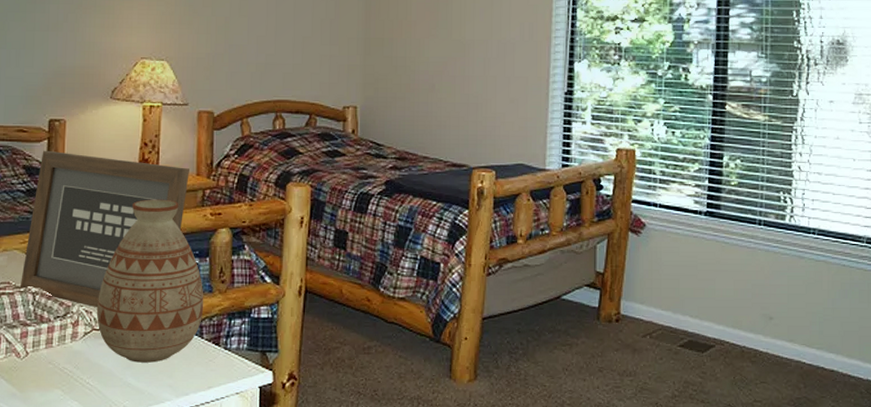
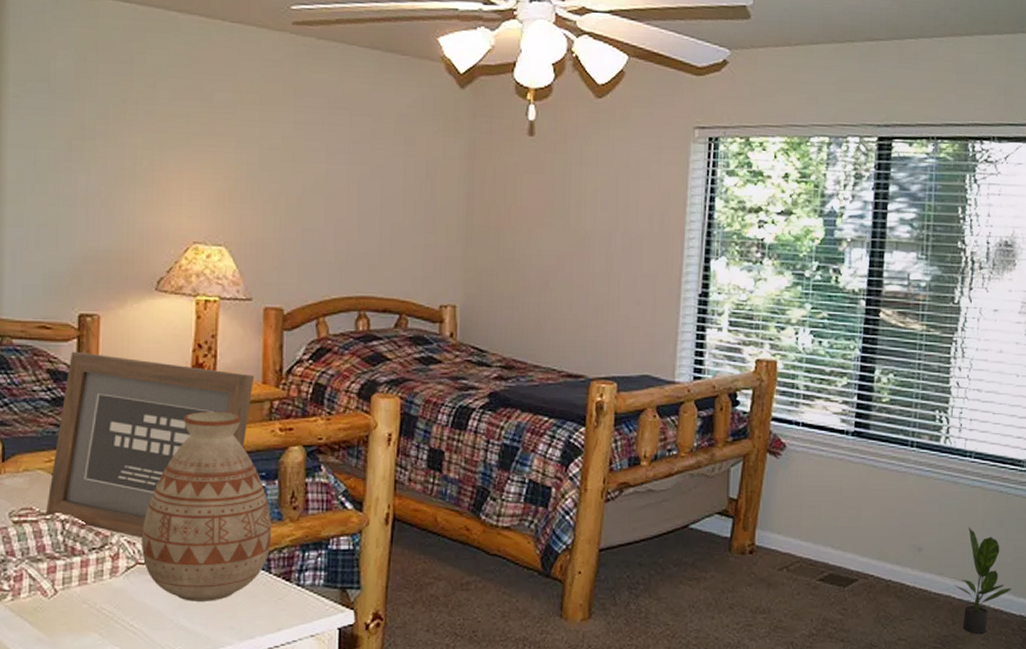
potted plant: none [804,298,858,396] -> present [954,528,1012,633]

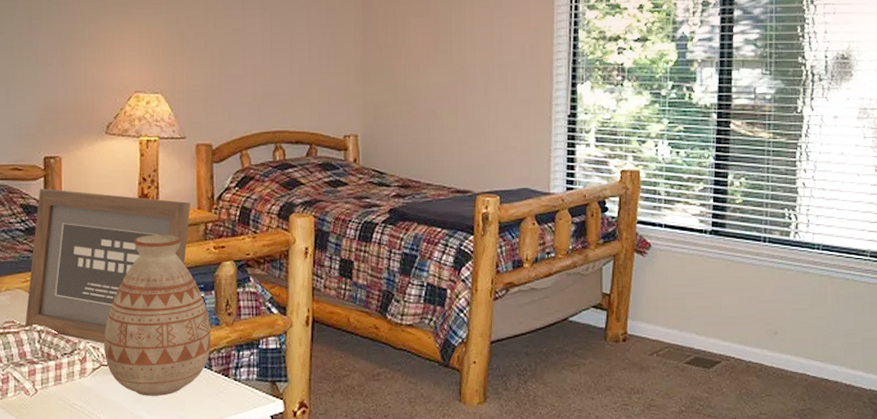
potted plant: present [954,528,1012,633] -> none [809,312,861,407]

